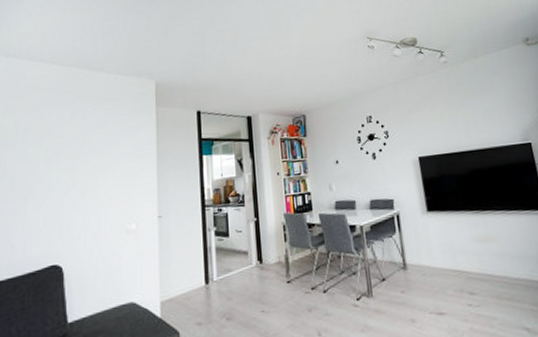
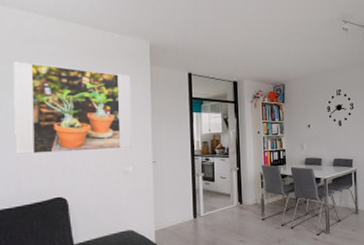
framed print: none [10,113,135,217] -> present [13,61,132,154]

